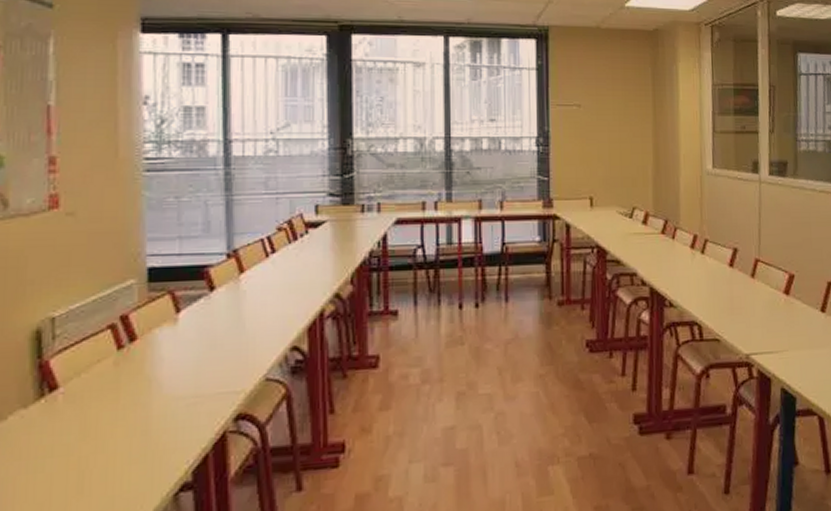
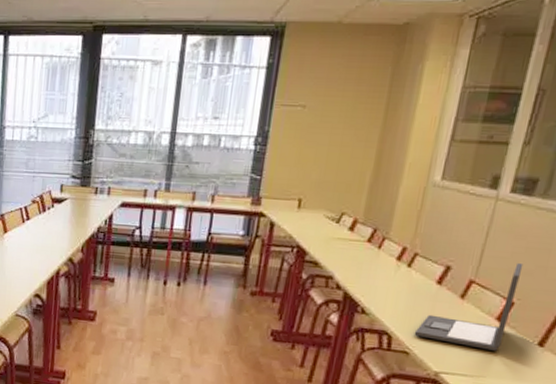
laptop: none [720,237,794,324] -> present [414,262,524,351]

